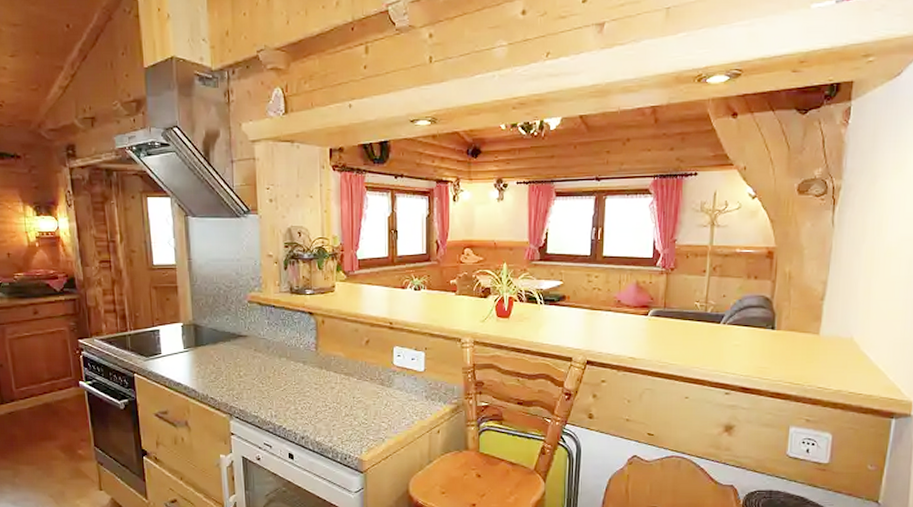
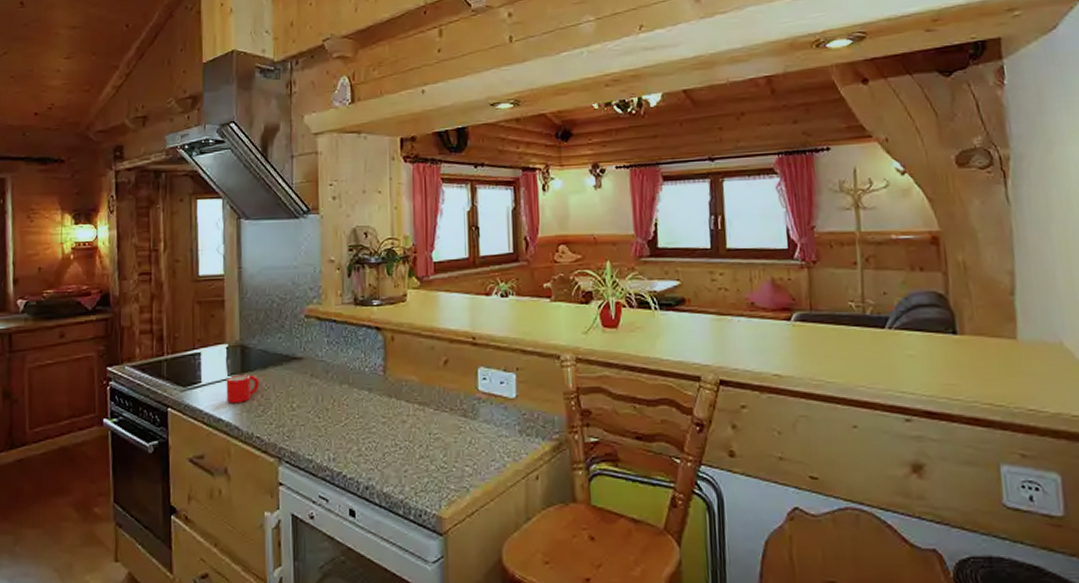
mug: none [182,348,211,372] -> present [226,374,259,404]

